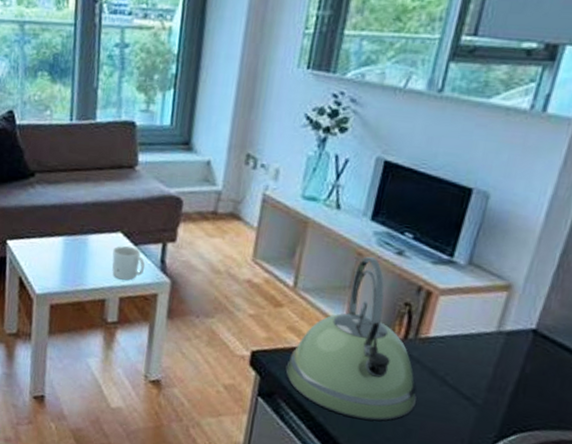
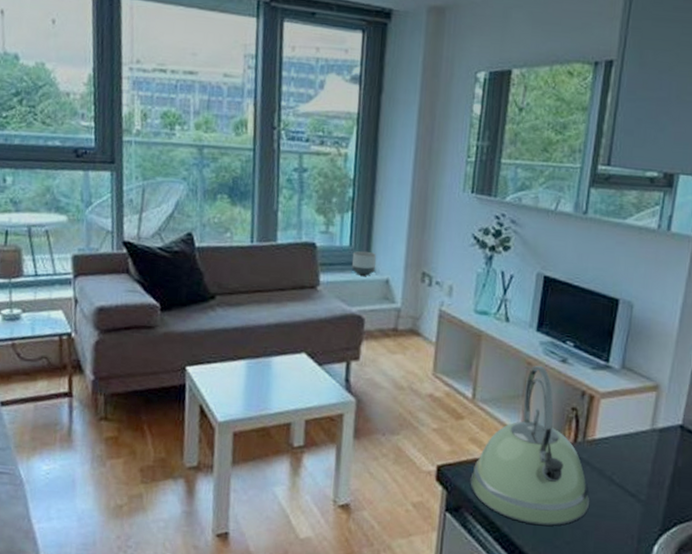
mug: present [112,246,146,281] -> none [296,367,330,402]
planter: none [172,130,199,157] -> present [351,250,377,276]

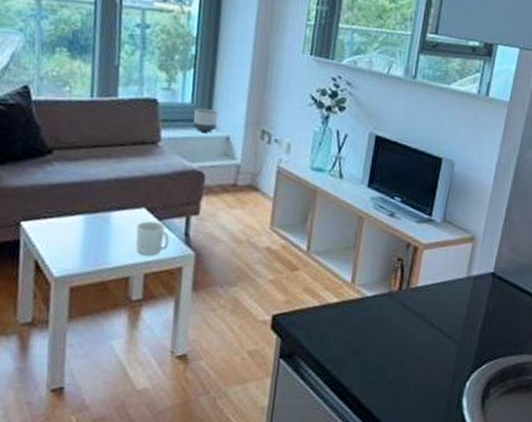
mug: none [296,367,330,402] -> present [135,221,170,256]
kettle: present [470,366,589,526] -> none [303,219,411,368]

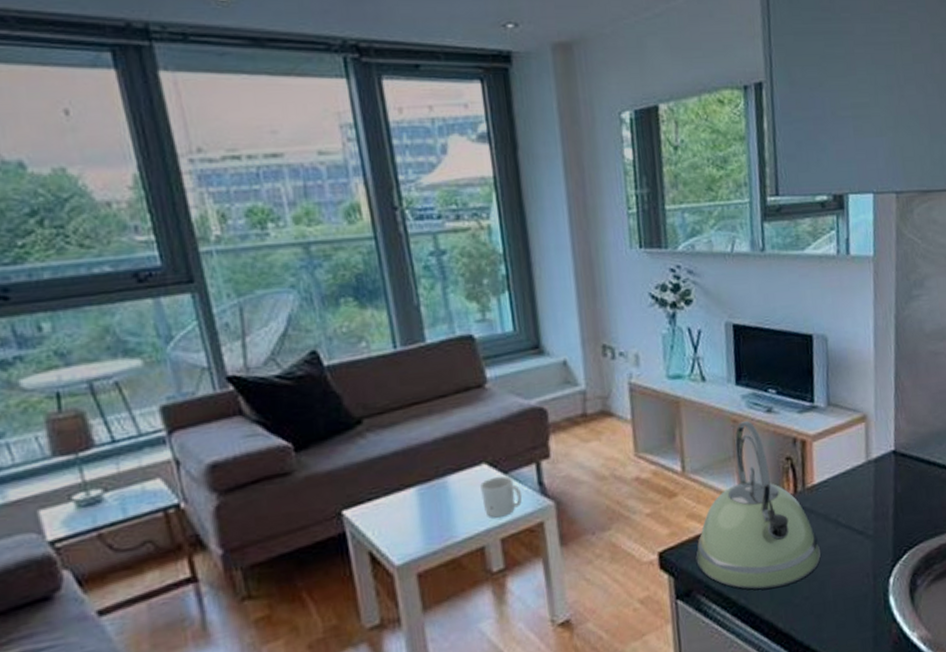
planter: present [193,108,218,133] -> none [518,333,550,362]
kettle: none [303,219,411,368] -> present [695,421,821,590]

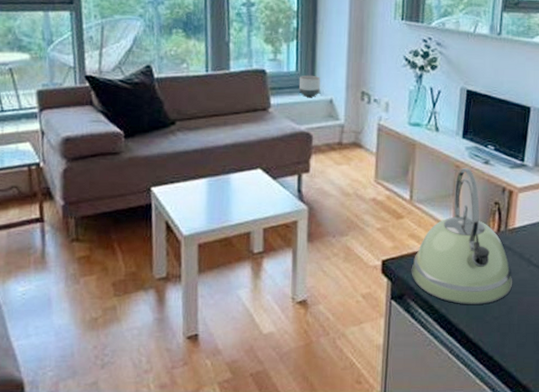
mug: present [480,476,523,518] -> none [254,181,285,212]
planter: none [518,333,550,362] -> present [298,75,321,97]

